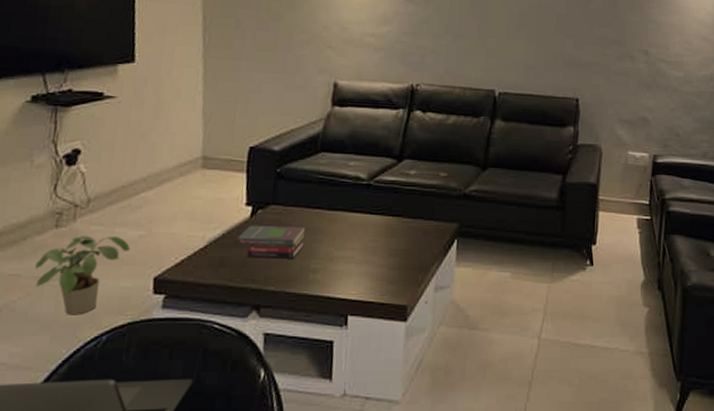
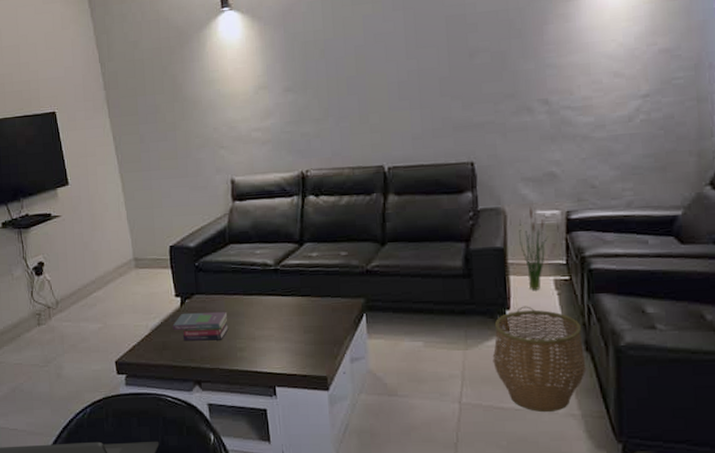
potted plant: present [35,236,130,315] -> none [30,330,93,393]
basket: none [575,242,657,349] -> present [492,306,587,412]
plant: none [611,147,637,228] -> present [519,207,549,291]

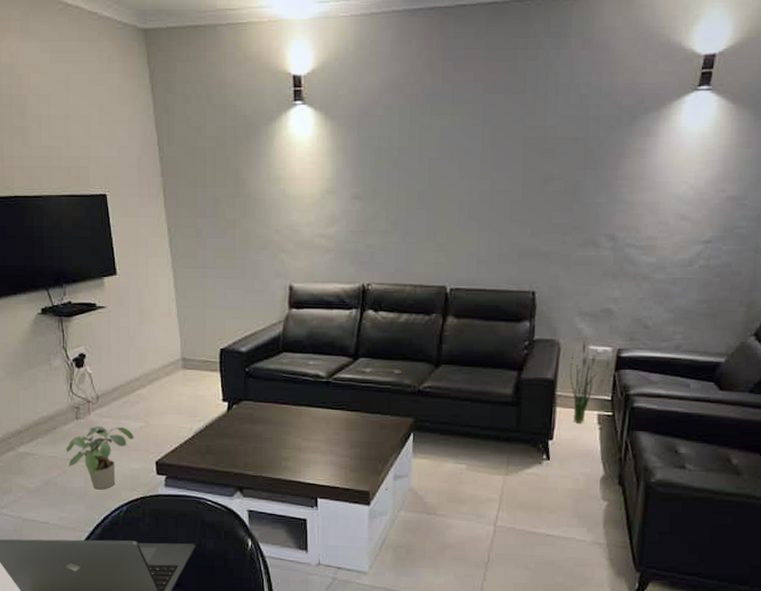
potted plant: none [30,330,93,393] -> present [66,426,134,490]
books: present [172,311,229,341] -> none [217,418,275,448]
basket: present [492,306,587,412] -> none [530,437,617,539]

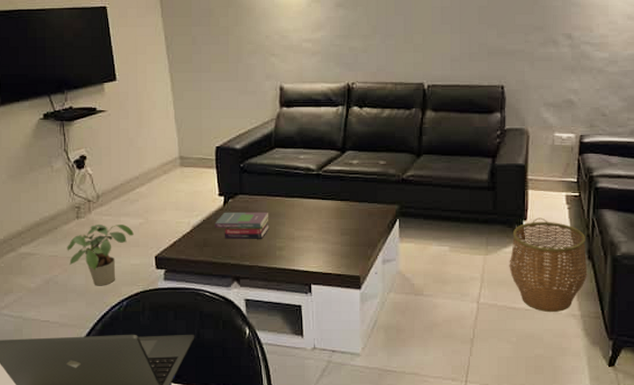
books: none [217,418,275,448] -> present [214,212,269,239]
basket: none [530,437,617,539] -> present [509,217,588,312]
plant: present [570,342,599,424] -> none [539,130,564,205]

